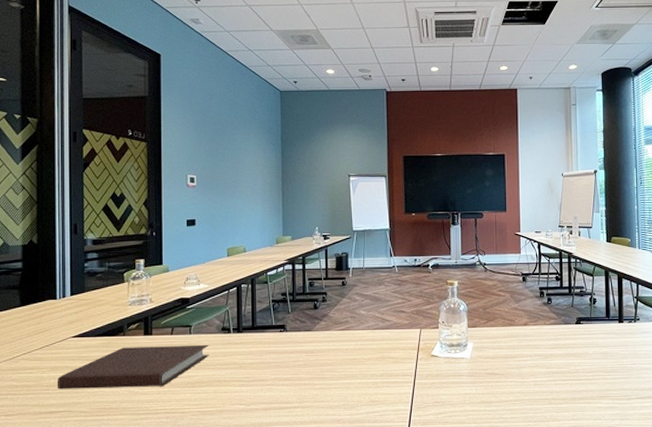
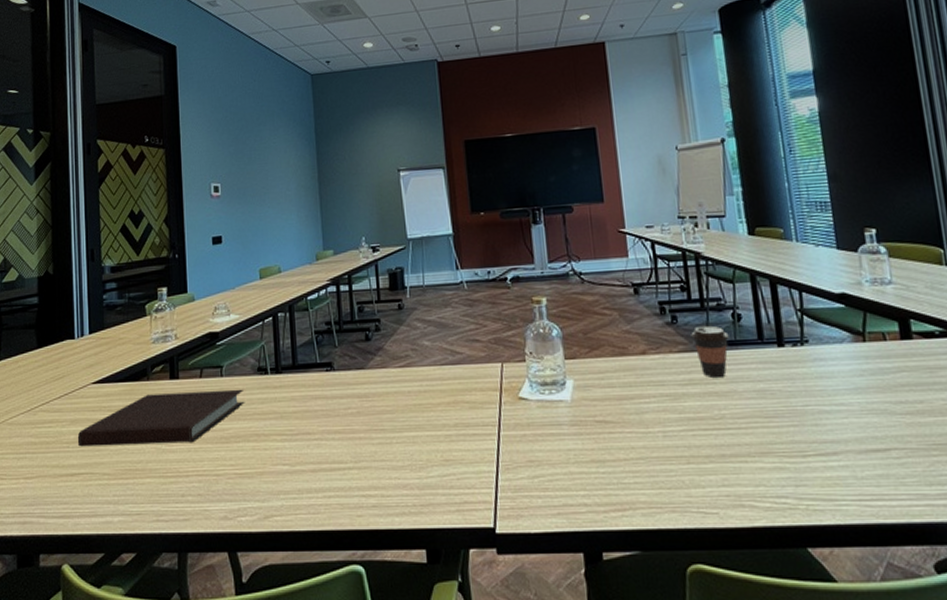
coffee cup: none [560,306,587,344] -> present [690,325,729,379]

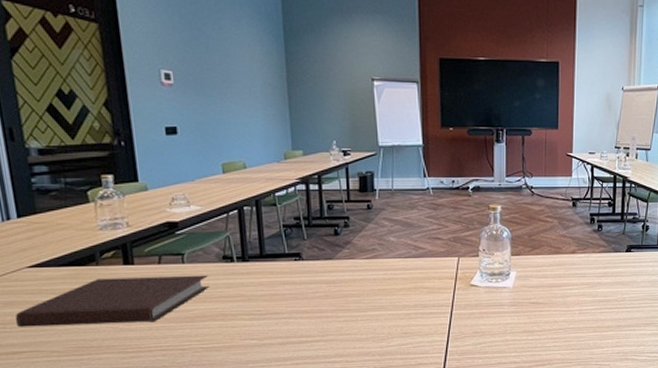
coffee cup: present [690,325,729,379] -> none [610,233,638,273]

